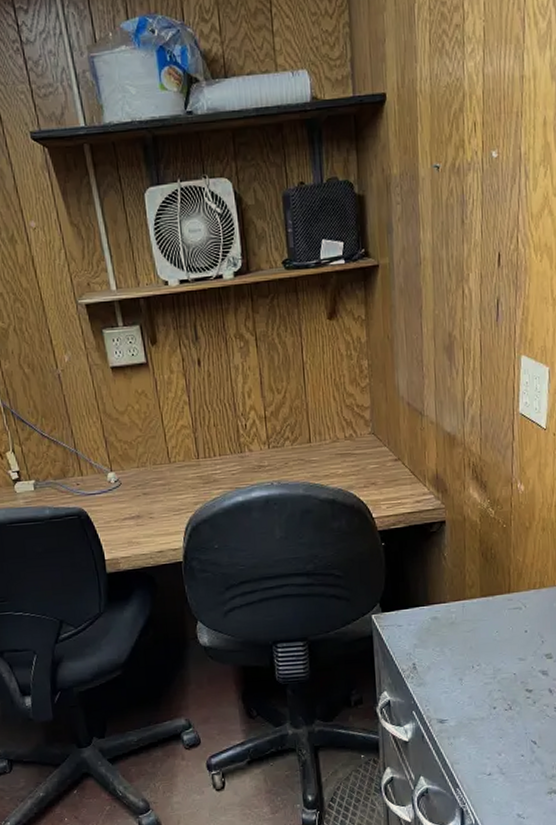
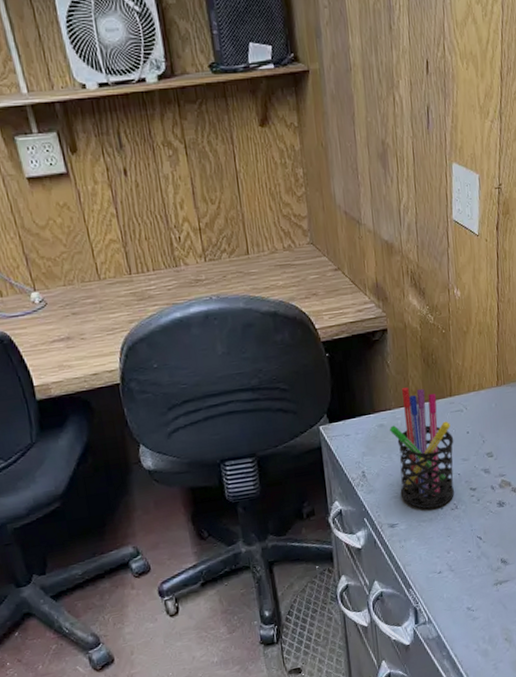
pen holder: none [443,581,511,708] -> present [390,387,454,509]

